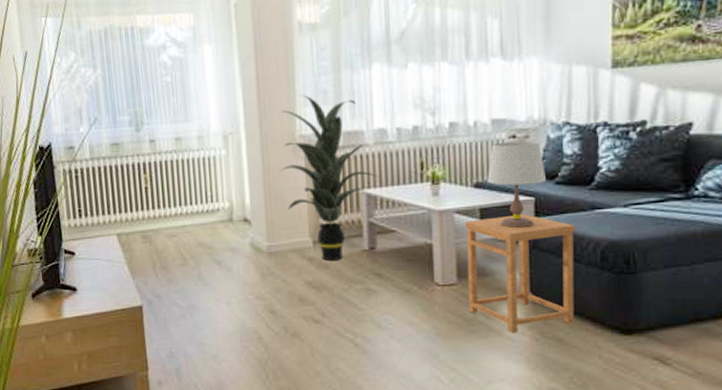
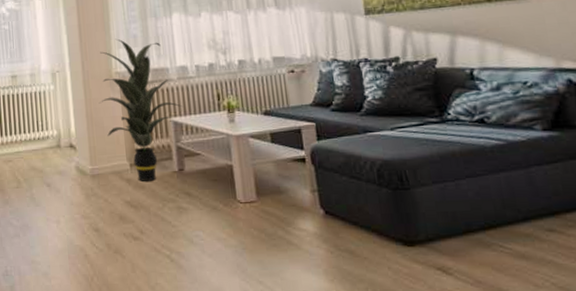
side table: present [464,214,575,333] -> none [258,137,363,247]
table lamp: present [487,140,546,228] -> none [274,74,323,150]

